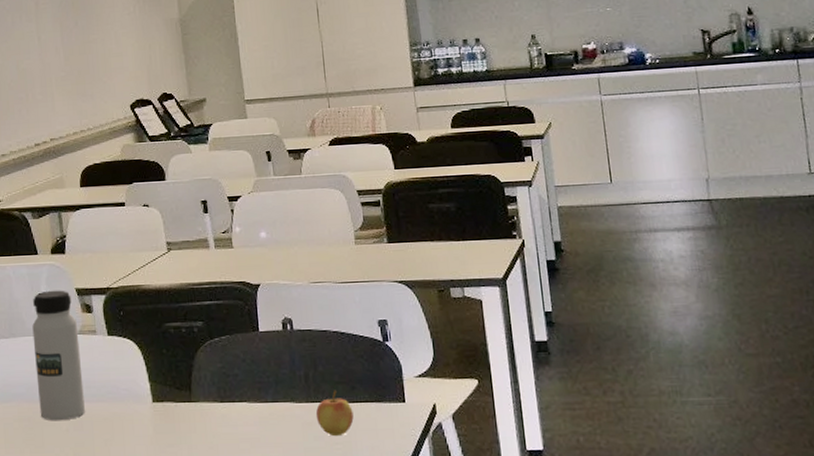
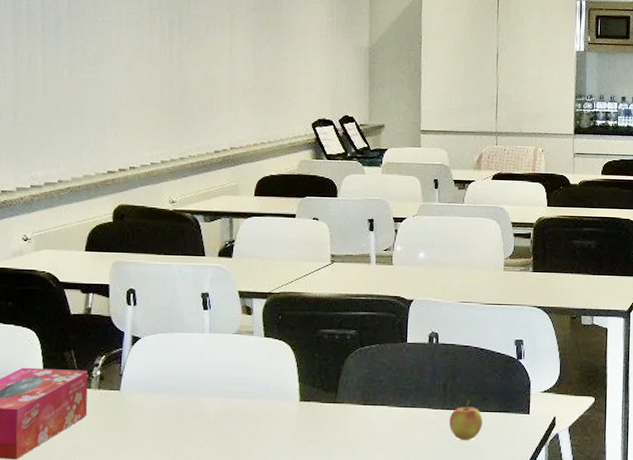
water bottle: present [32,290,85,421] -> none [189,291,236,414]

